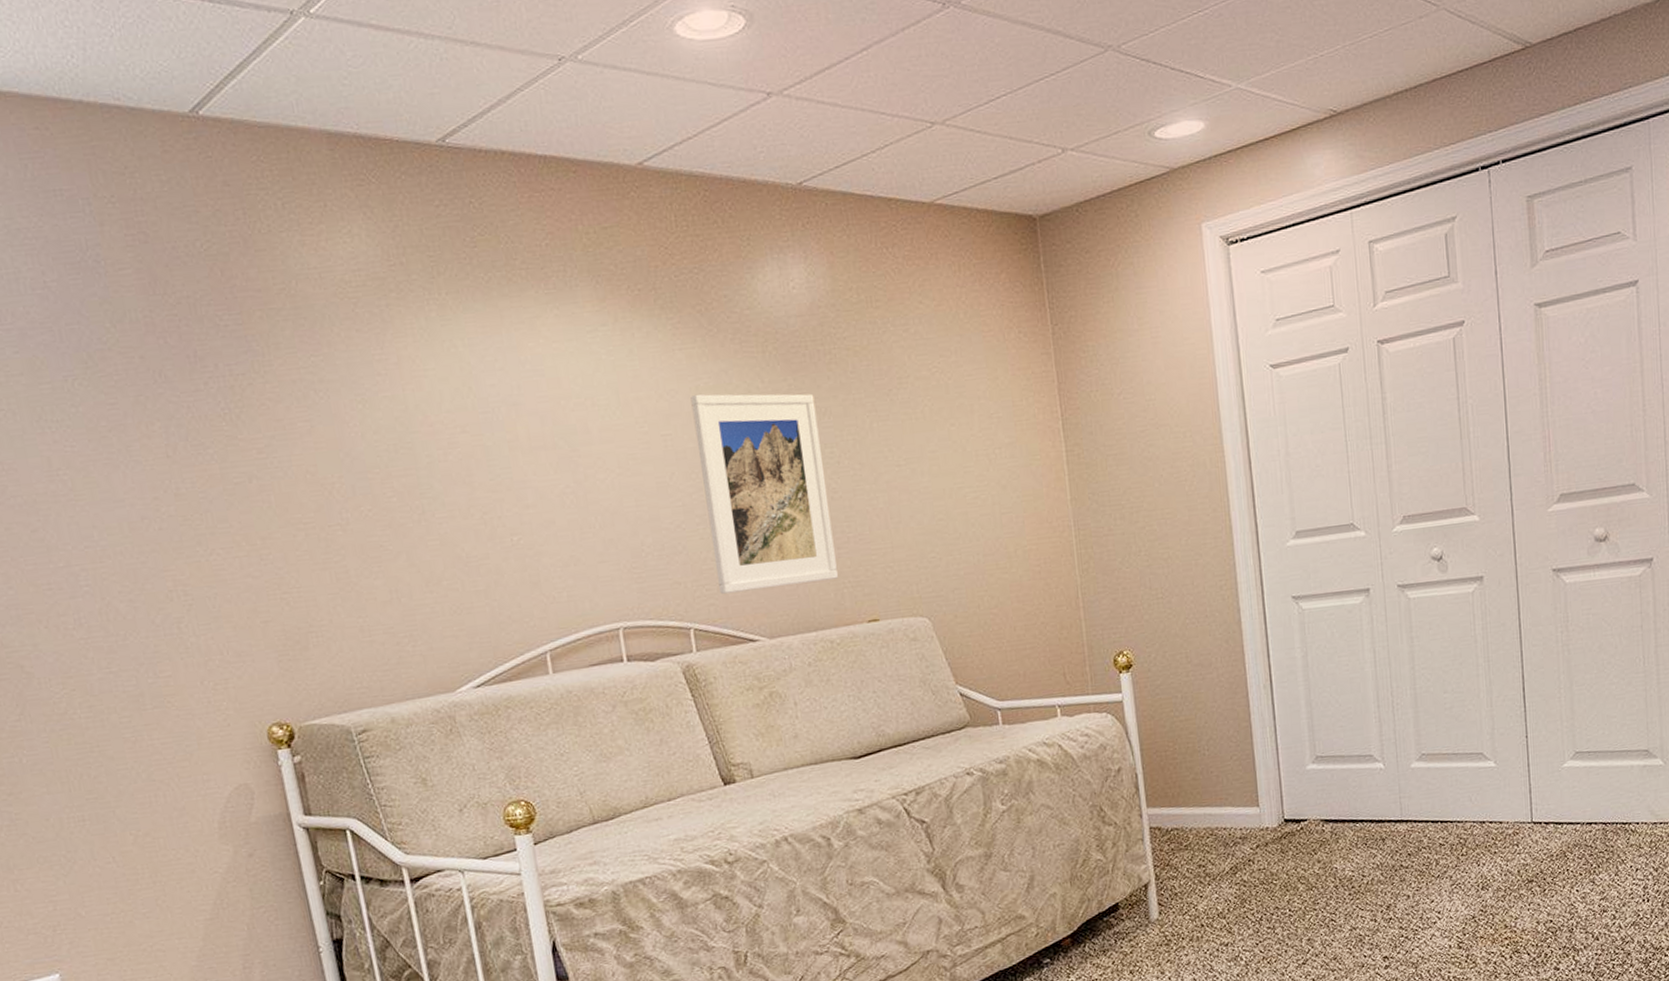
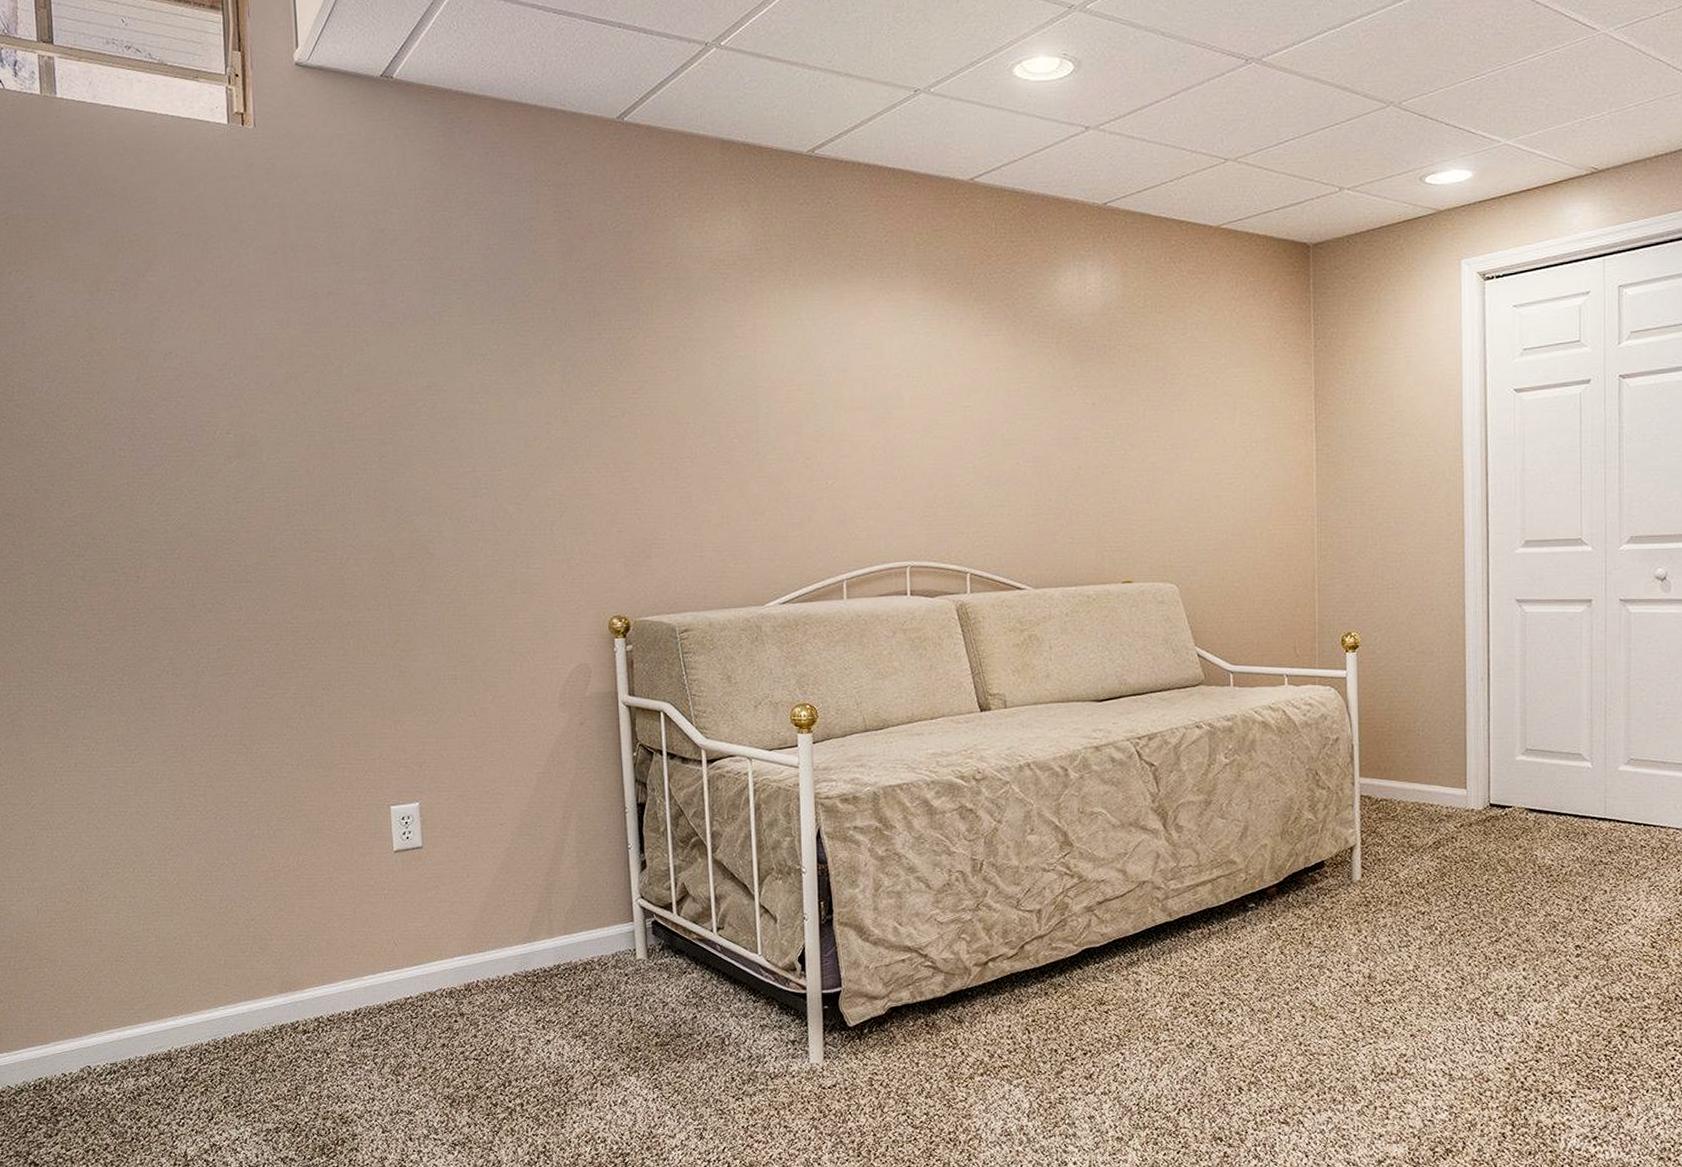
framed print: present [690,393,839,594] -> none [991,374,1101,546]

